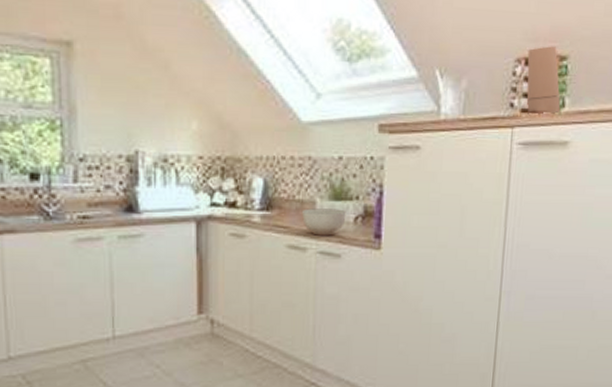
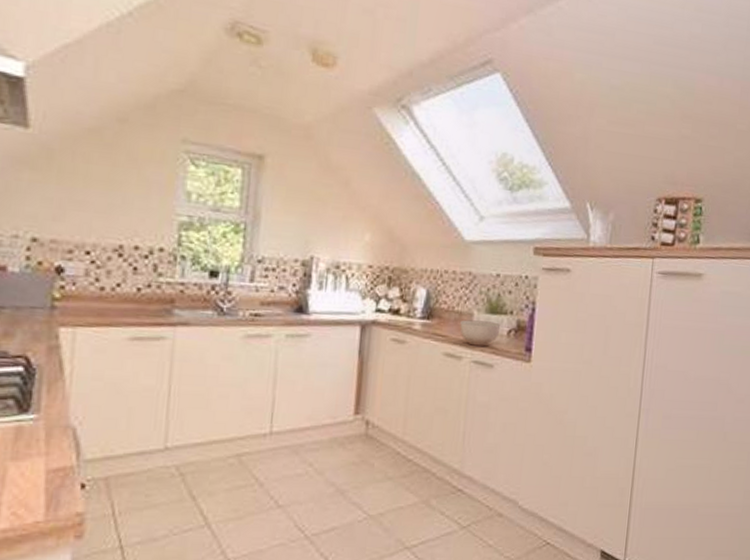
canister: present [527,46,560,116] -> none [666,189,696,249]

